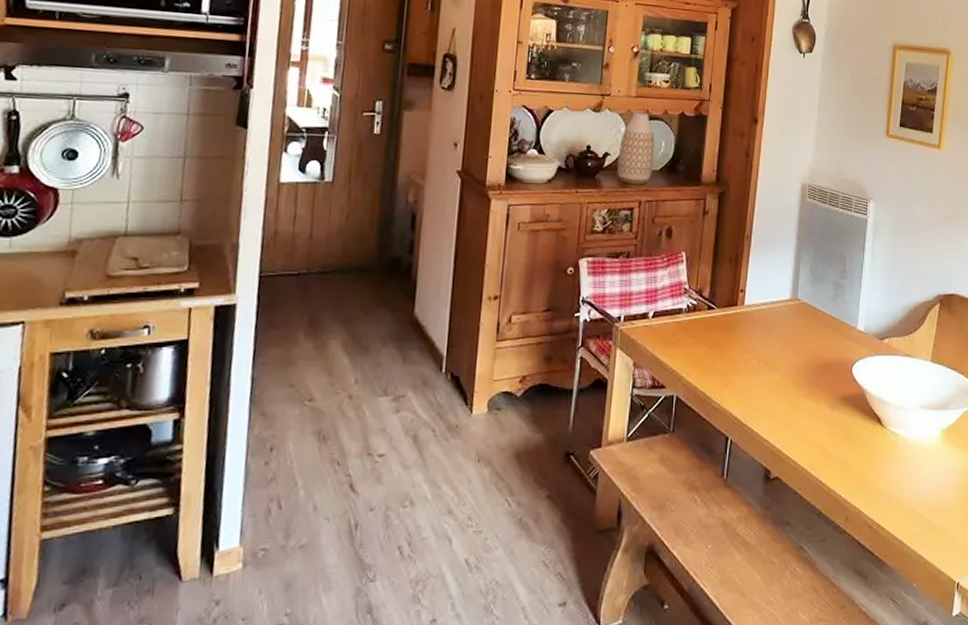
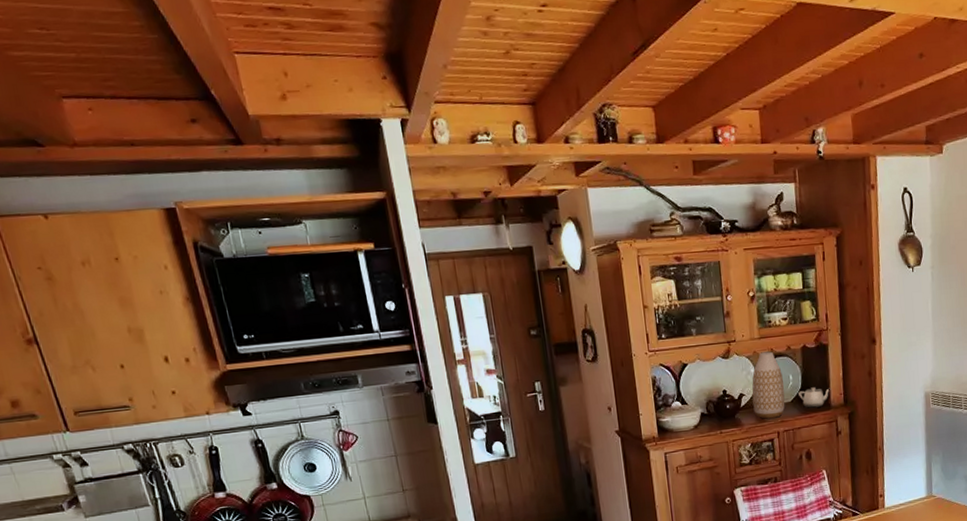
teapot: none [668,158,704,181] -> present [798,387,831,408]

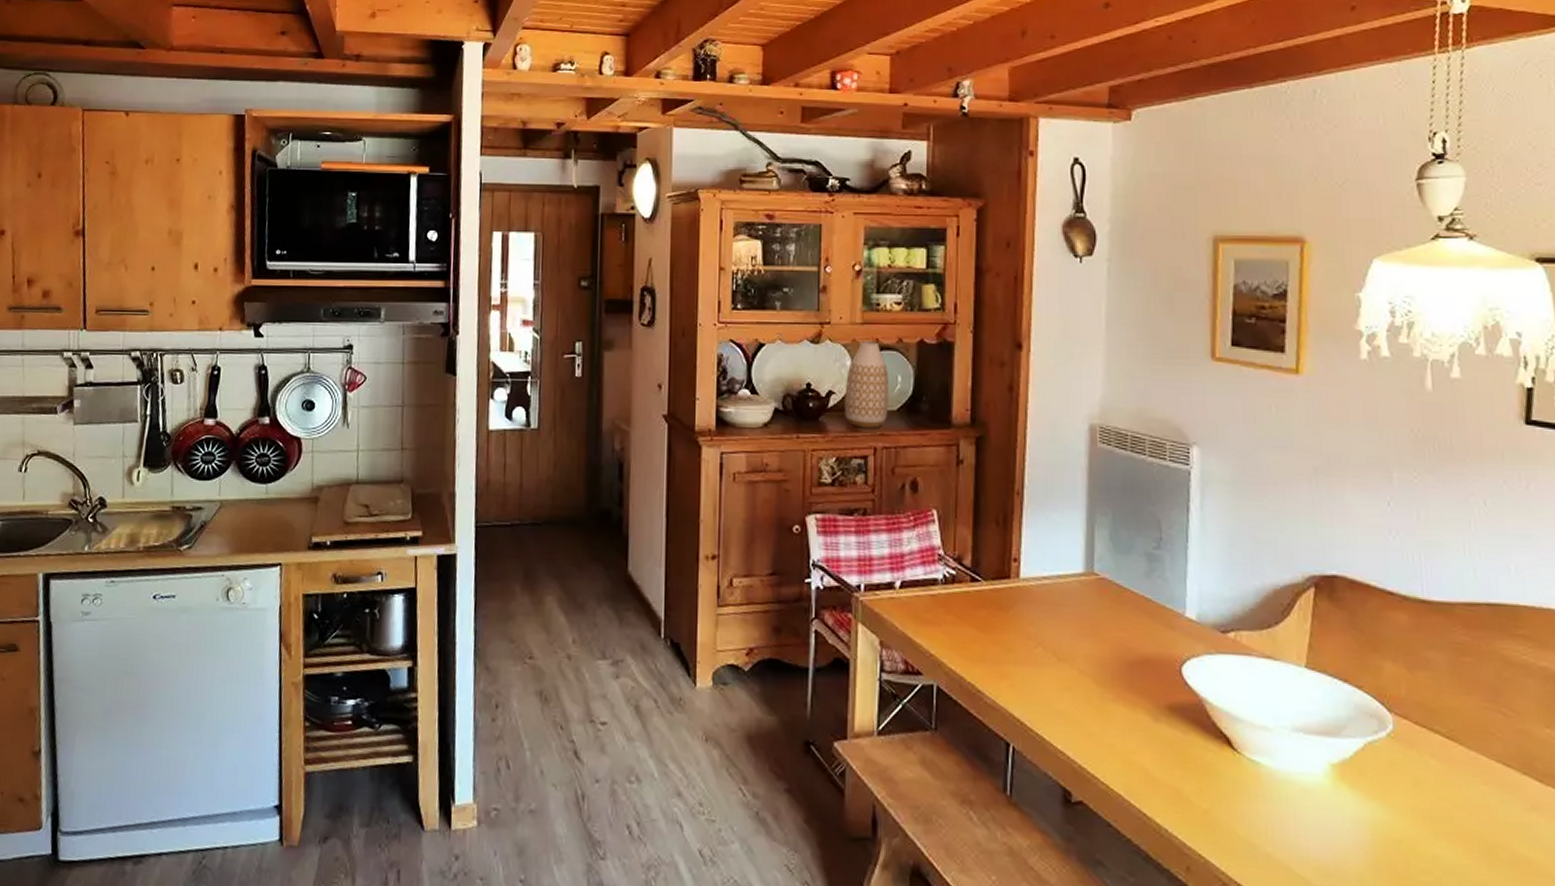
teapot: present [798,387,831,408] -> none [908,395,954,423]

